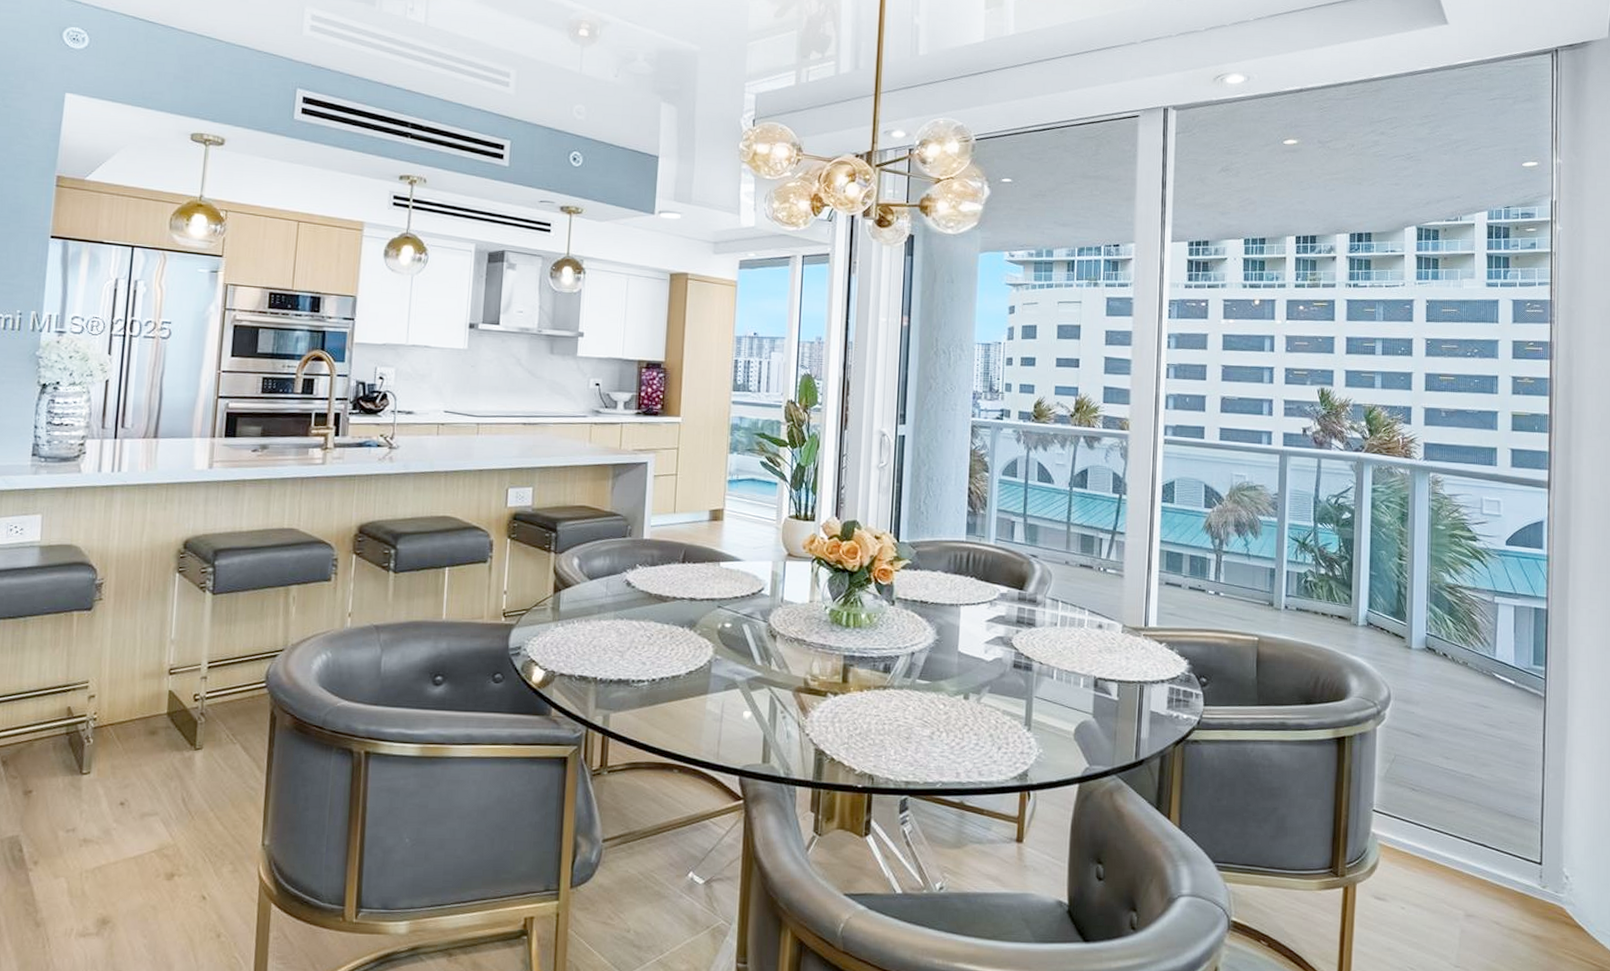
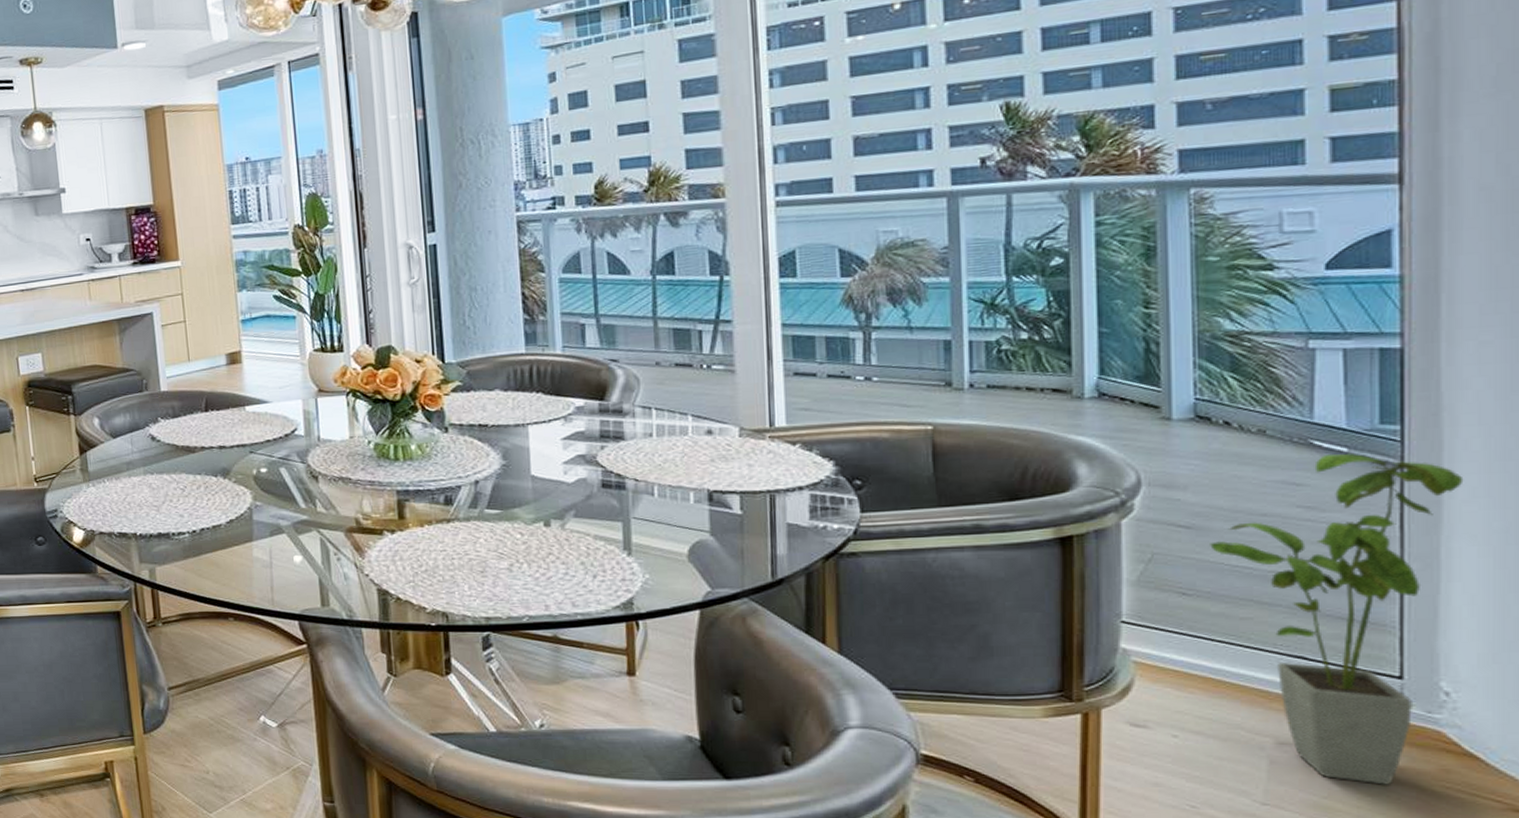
house plant: none [1431,684,1579,951] -> present [1210,453,1464,785]

